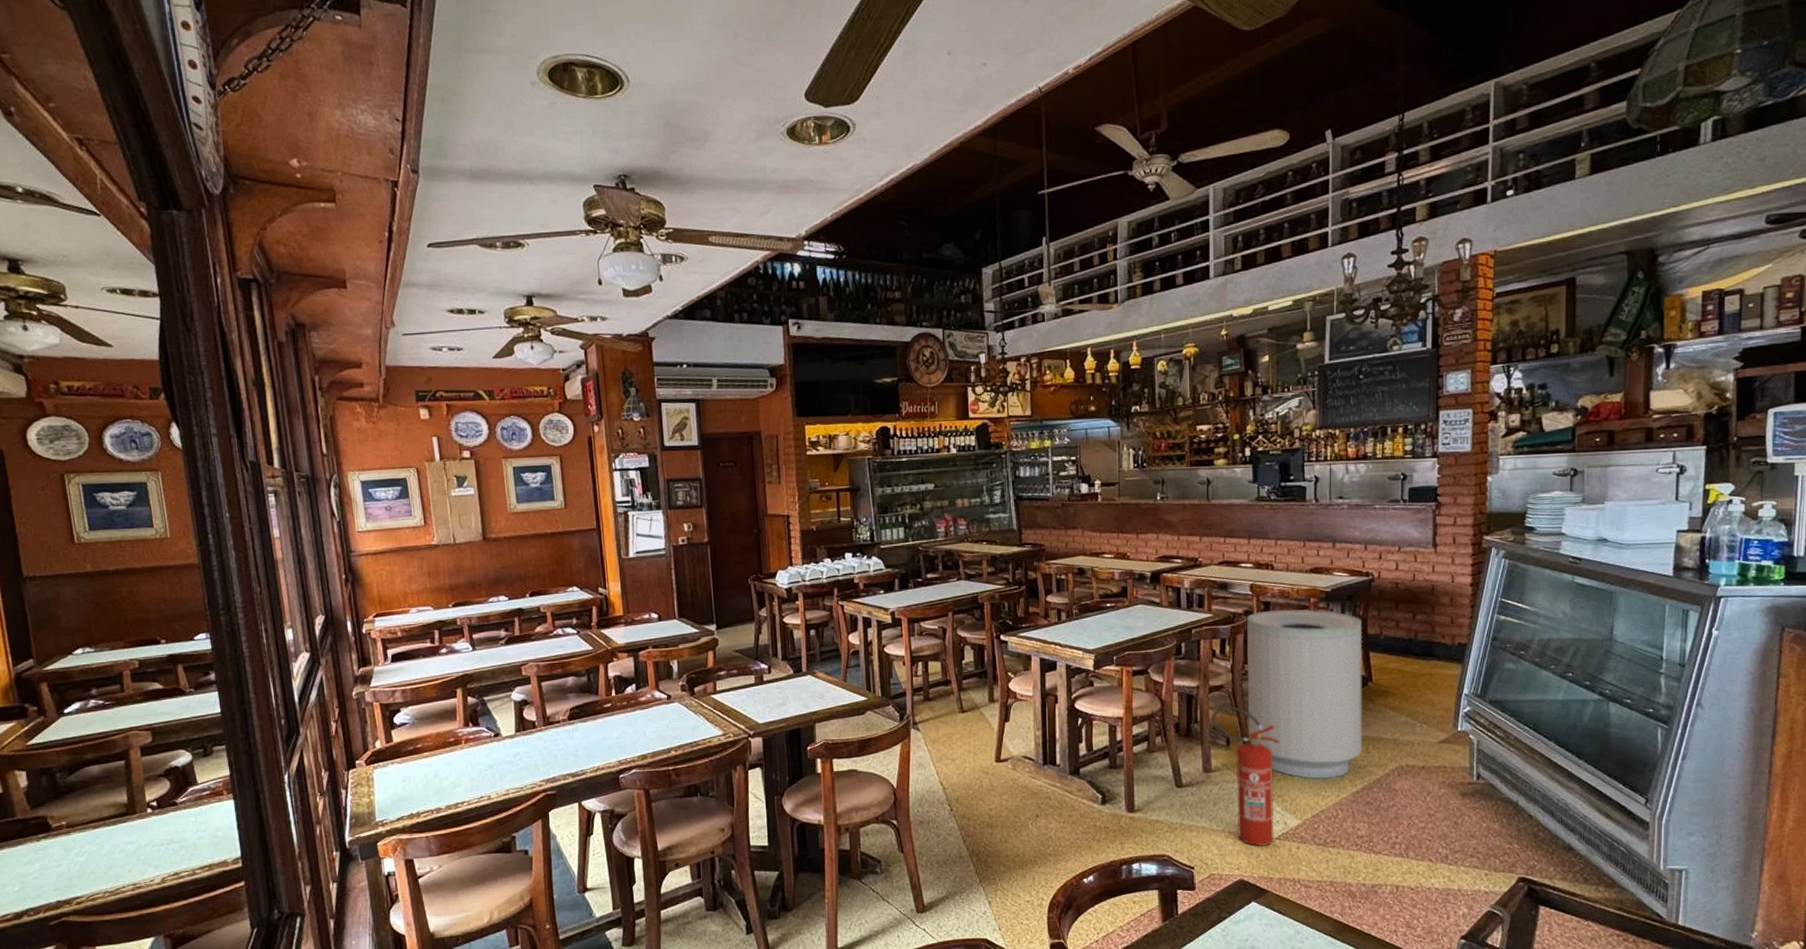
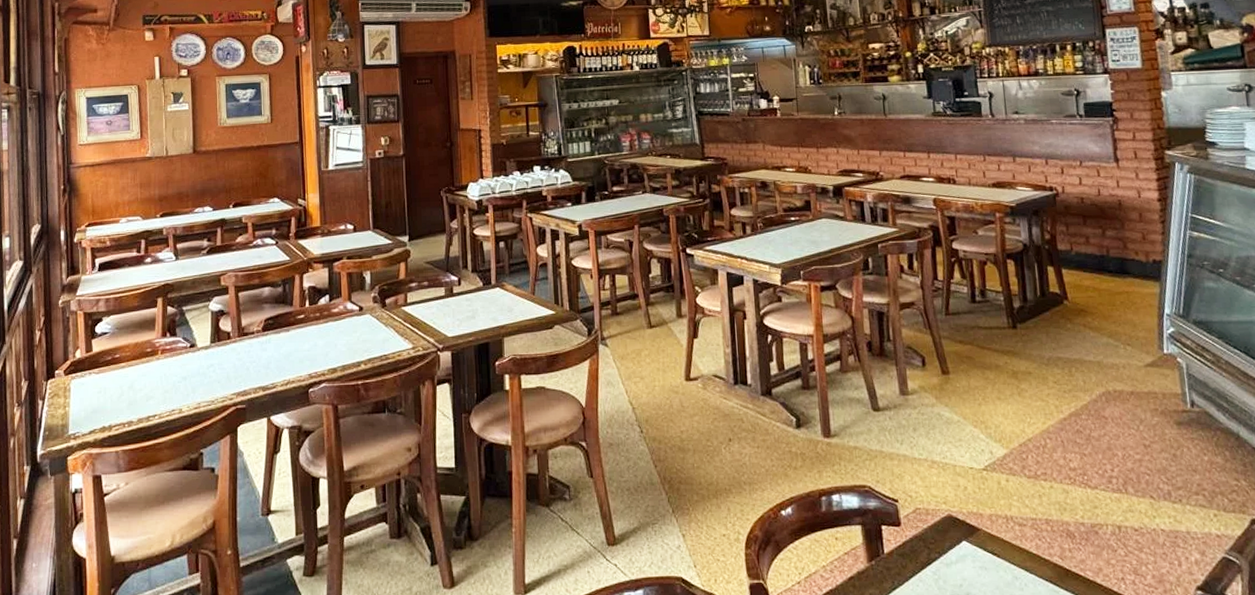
fire extinguisher: present [1211,706,1279,846] -> none [904,324,981,478]
trash can: present [1246,609,1363,779] -> none [933,224,1065,404]

